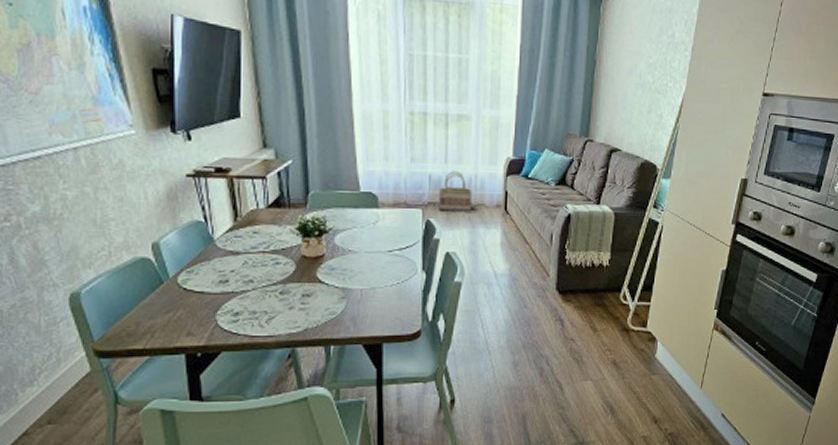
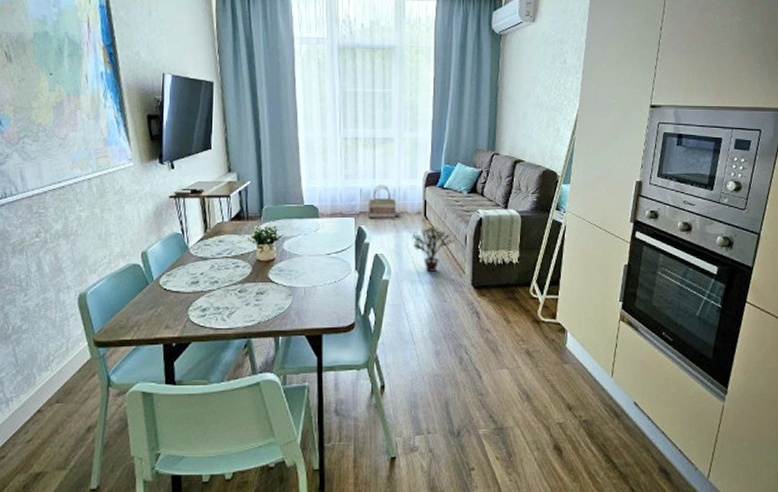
potted plant: none [488,221,538,274] -> present [411,225,454,272]

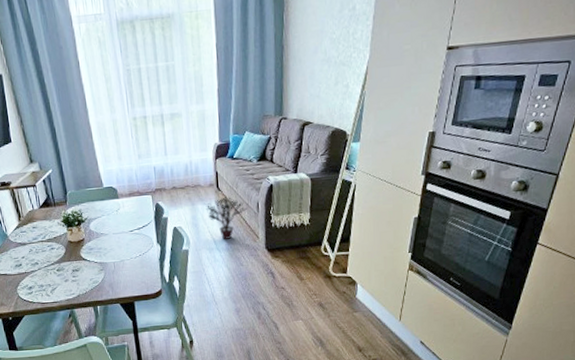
basket: present [368,185,397,219] -> none [162,161,190,195]

